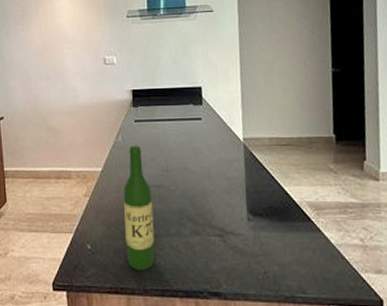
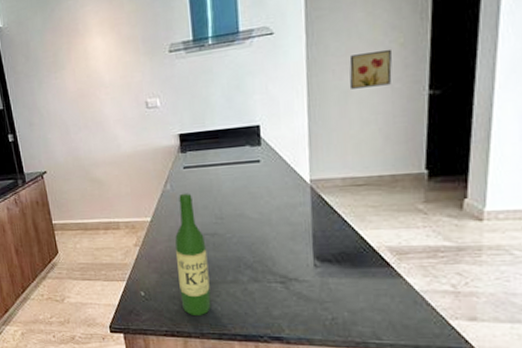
wall art: none [272,33,304,62] -> present [349,49,393,89]

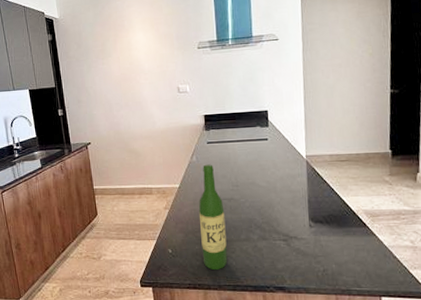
wall art: present [349,49,393,89] -> none [334,57,365,86]

